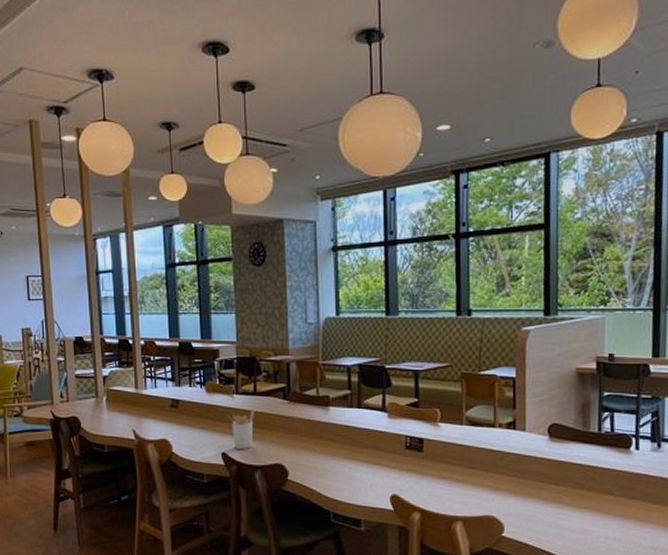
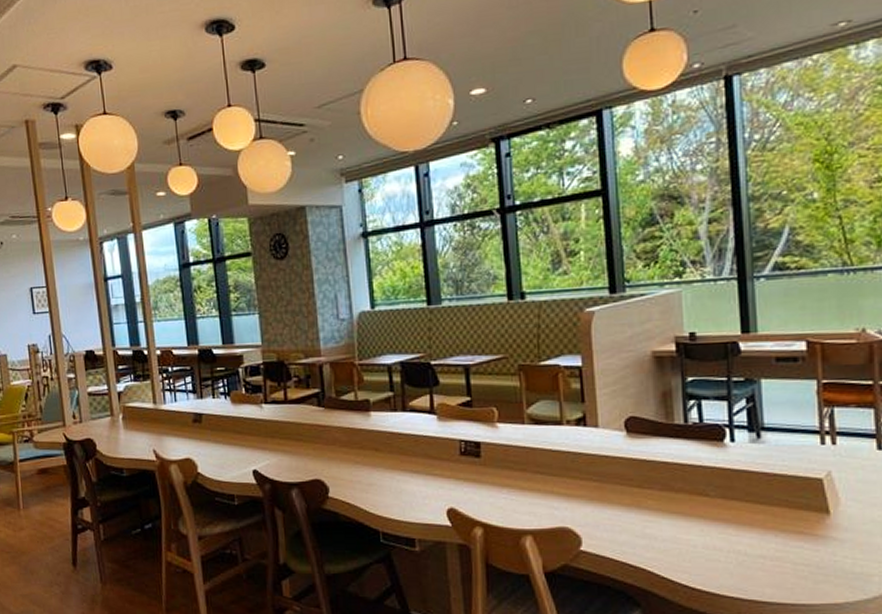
utensil holder: present [228,409,255,449] -> none [257,419,287,465]

